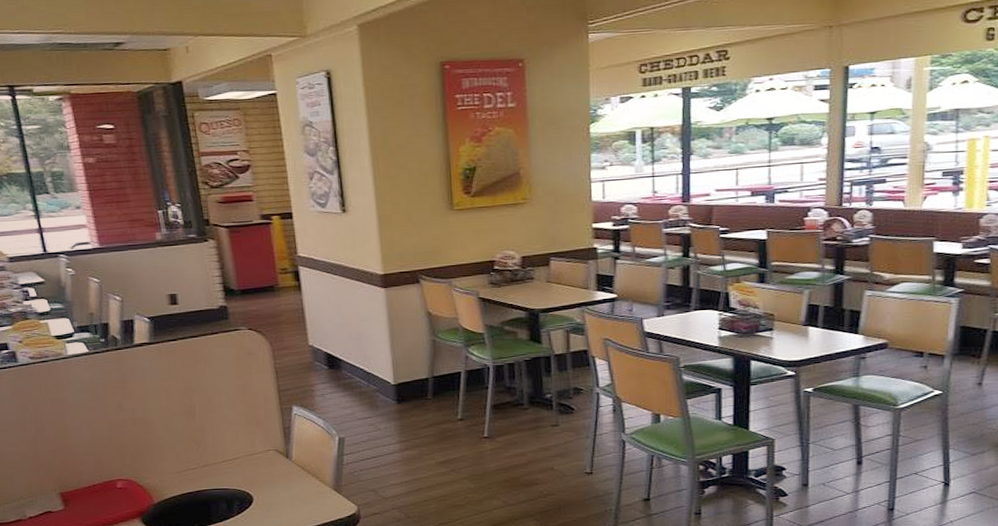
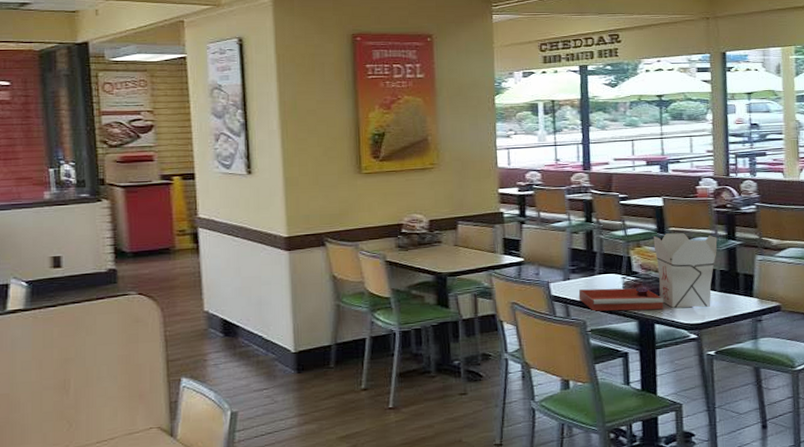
tray: none [672,324,762,348] -> present [578,287,664,311]
takeout container: none [754,267,824,345] -> present [653,233,718,308]

